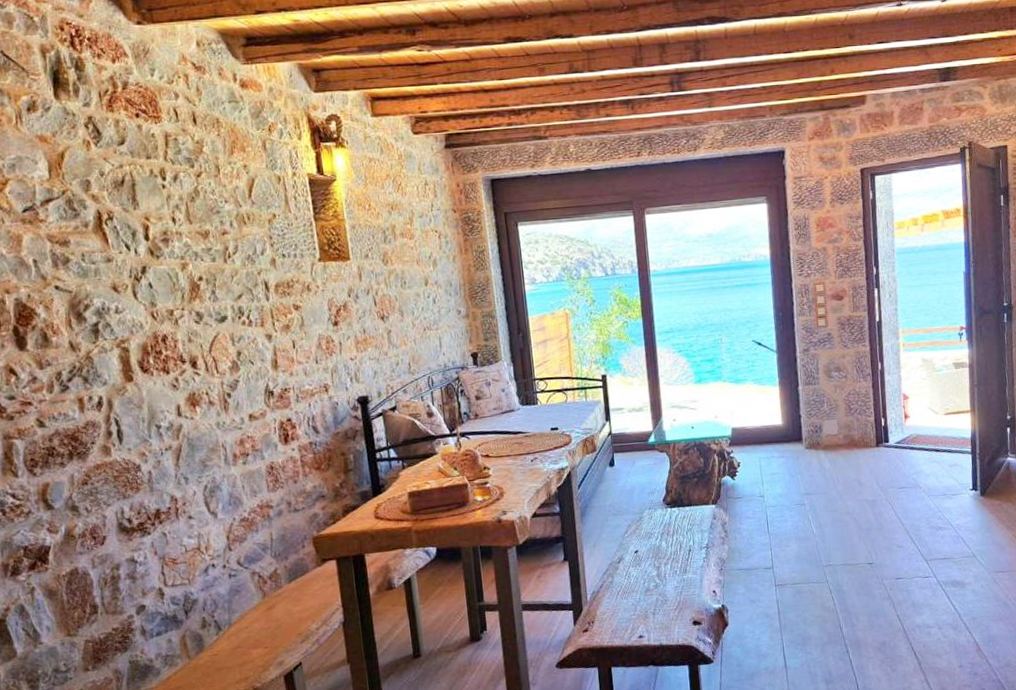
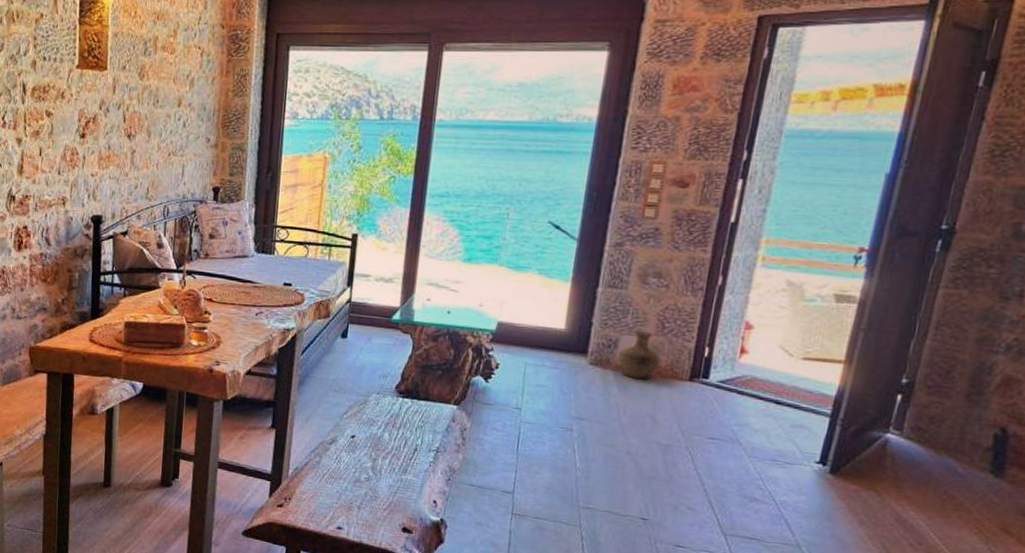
vase: none [824,414,854,454] -> present [618,330,661,380]

